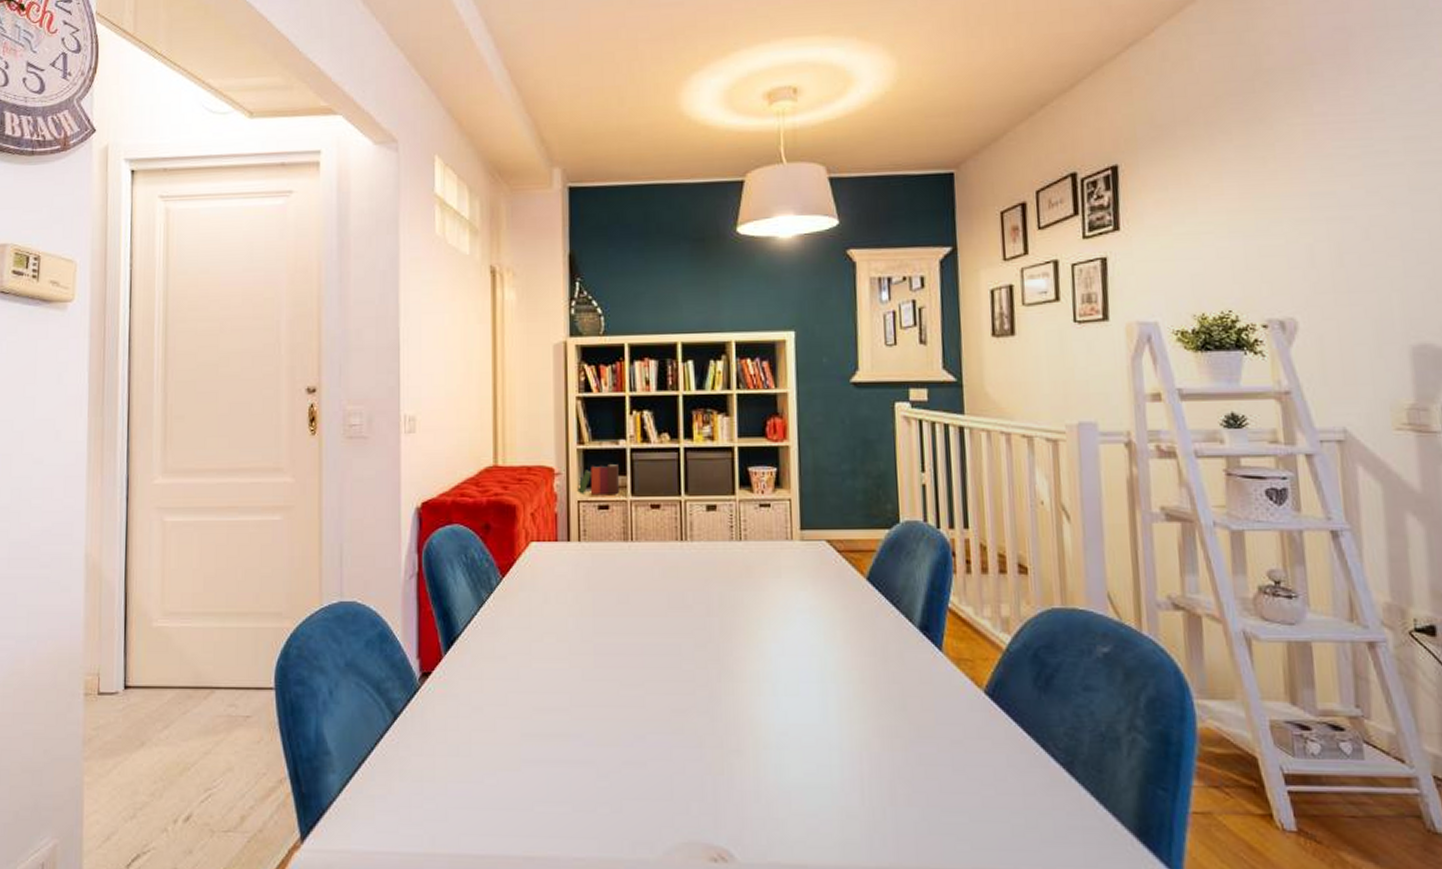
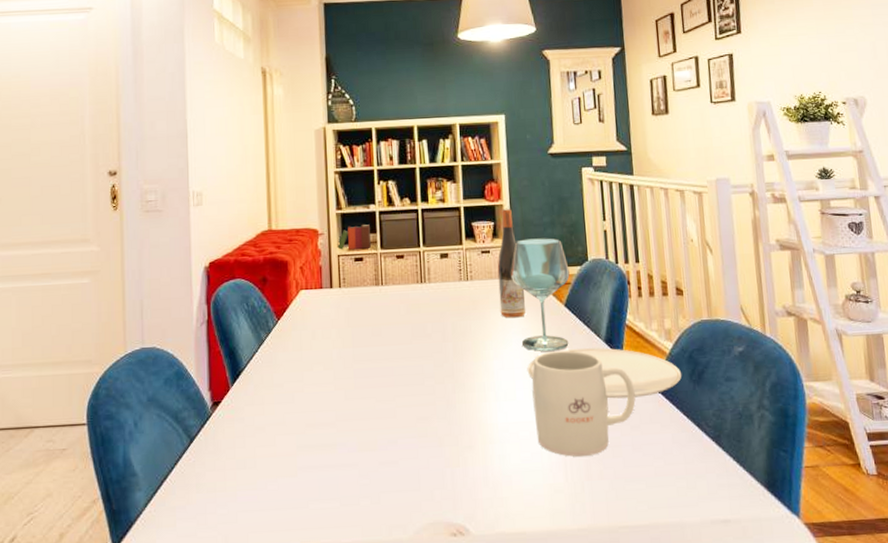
wine bottle: none [779,450,816,591] -> present [497,208,526,318]
wine glass: none [797,491,875,636] -> present [511,238,570,351]
plate: none [814,636,1024,704] -> present [527,347,682,399]
mug: none [820,637,958,774] -> present [532,350,636,457]

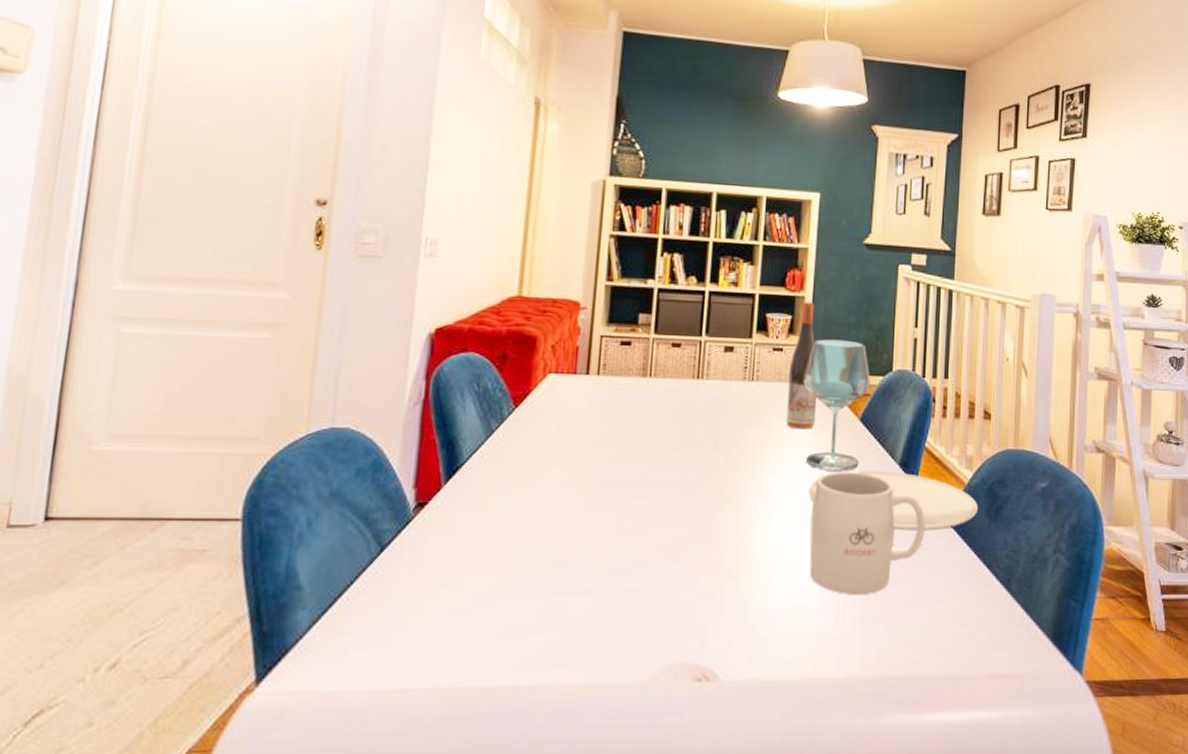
books: present [337,224,371,250] -> none [601,302,645,333]

